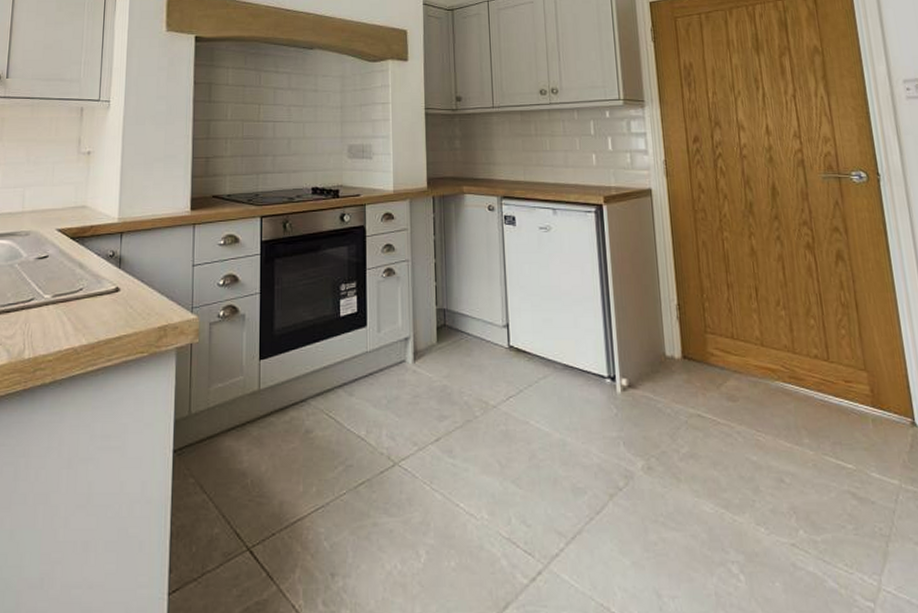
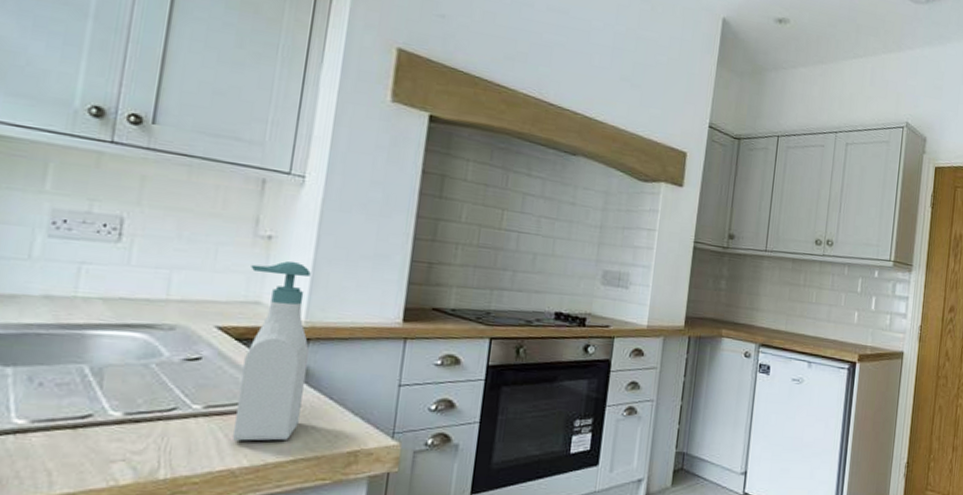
soap bottle: none [74,169,124,323] -> present [233,261,311,441]

